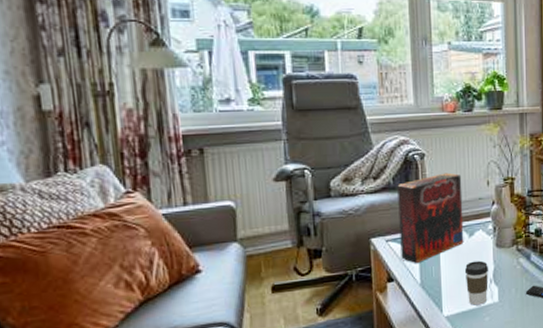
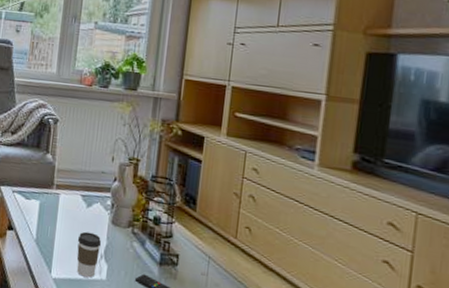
board game: present [397,172,464,263] -> none [23,140,89,219]

